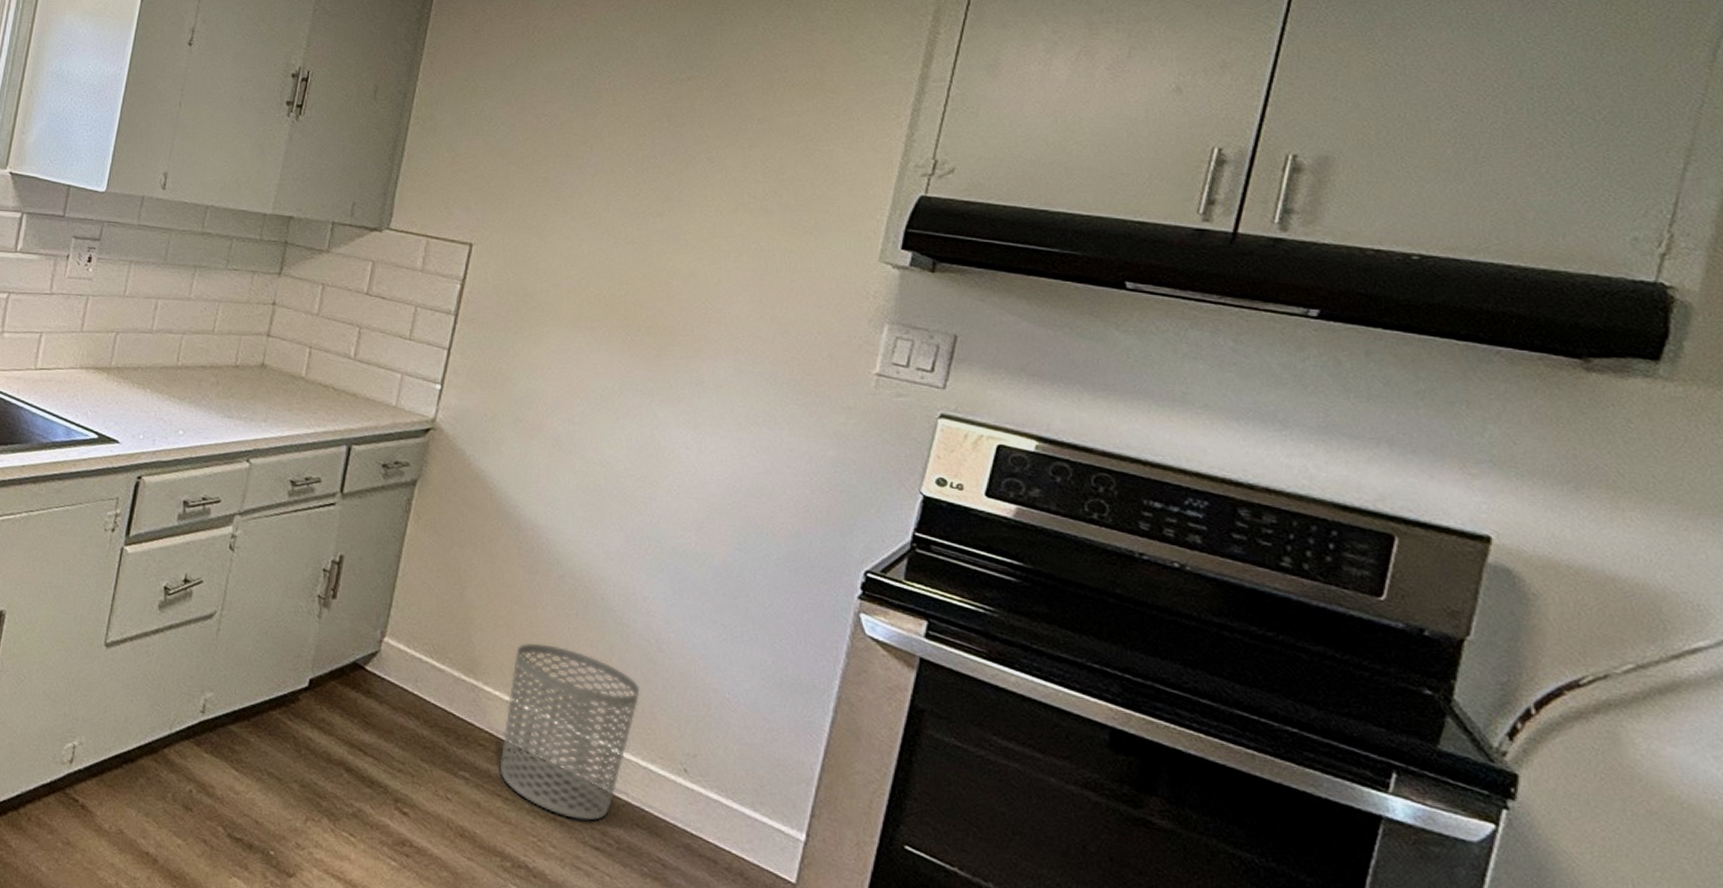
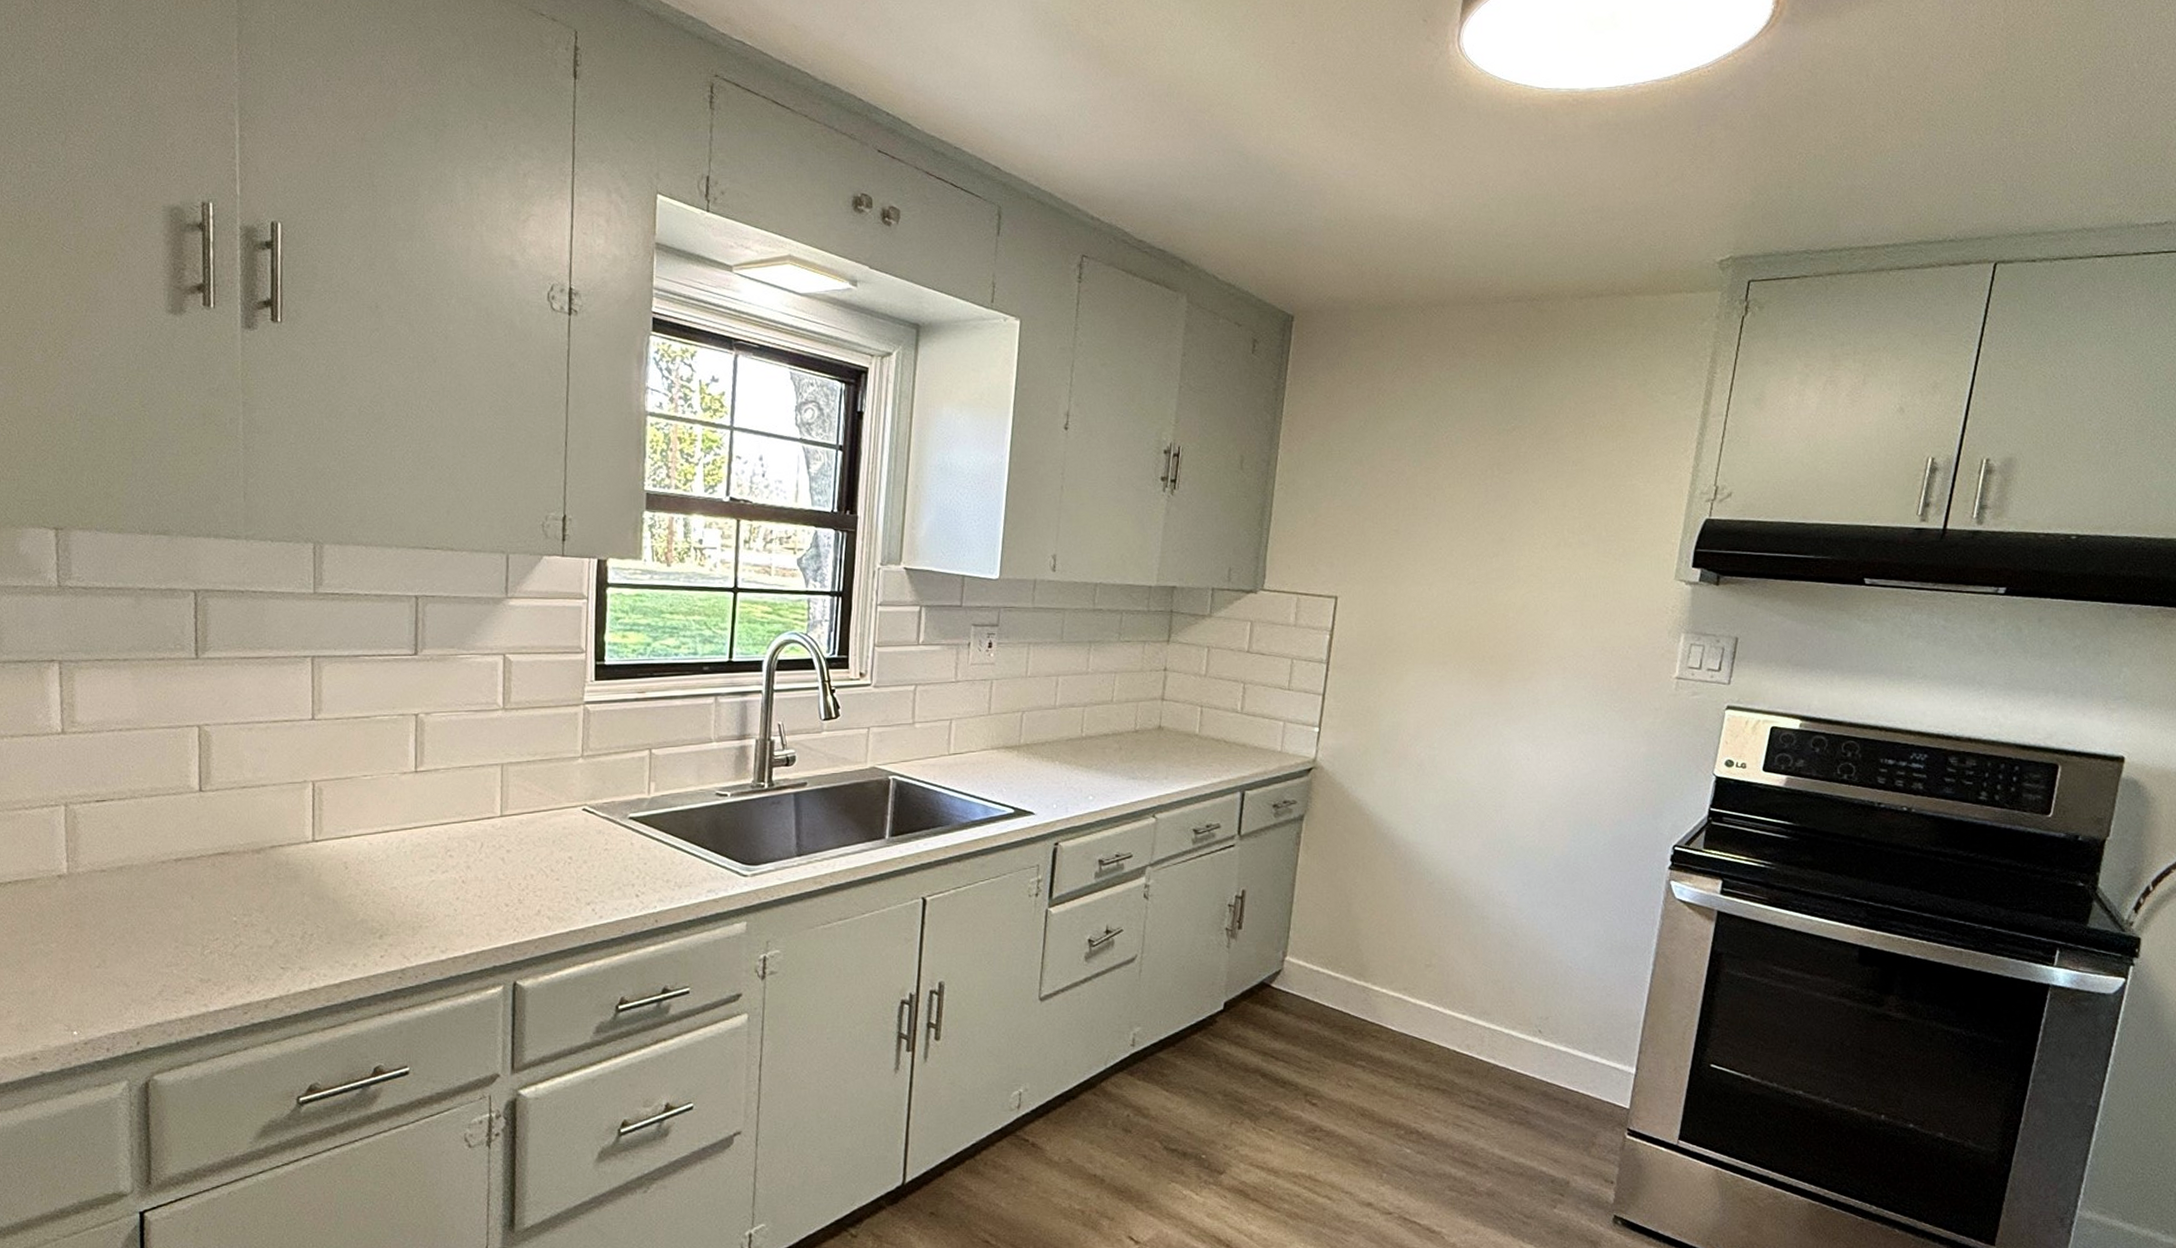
waste bin: present [499,642,640,821] -> none [1390,943,1501,1086]

